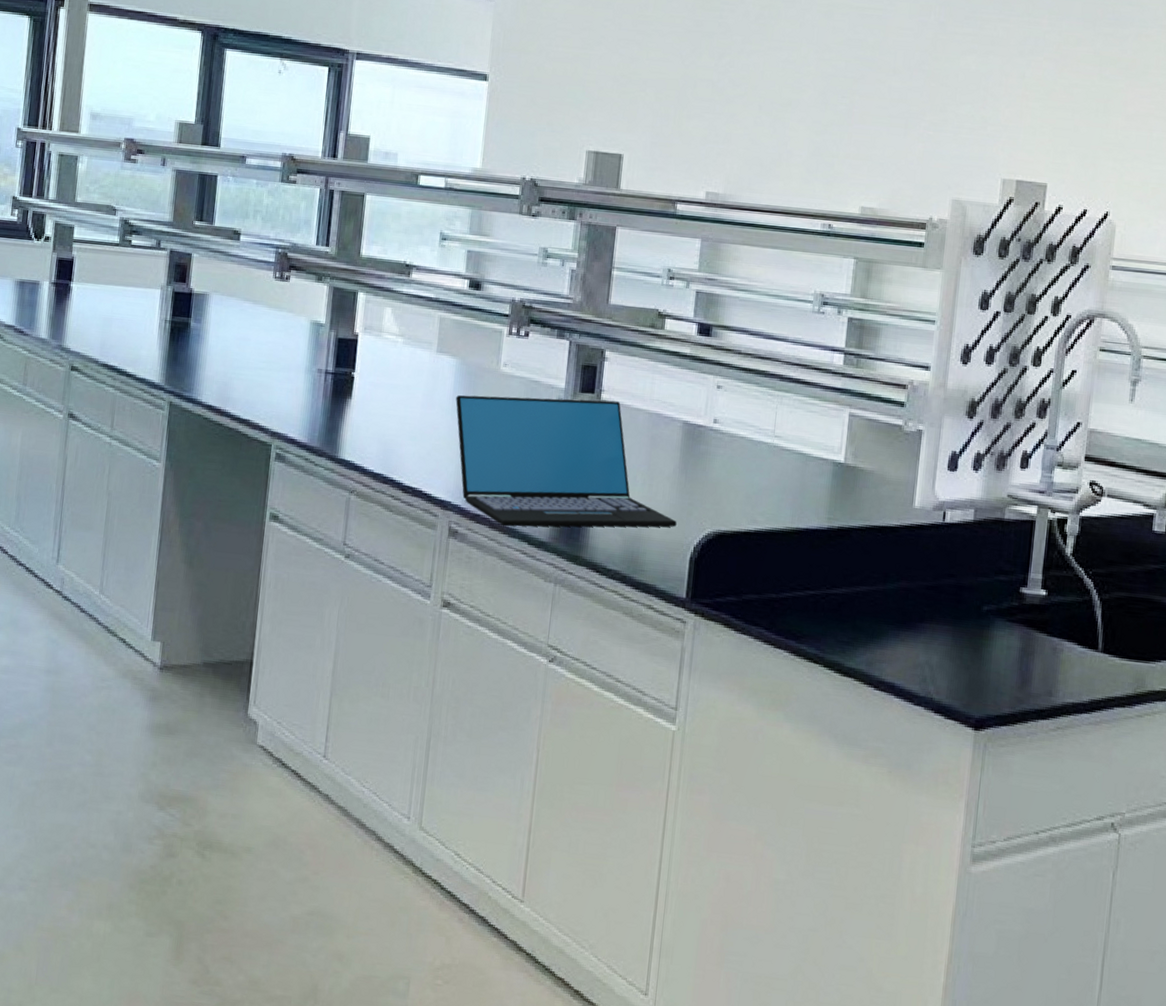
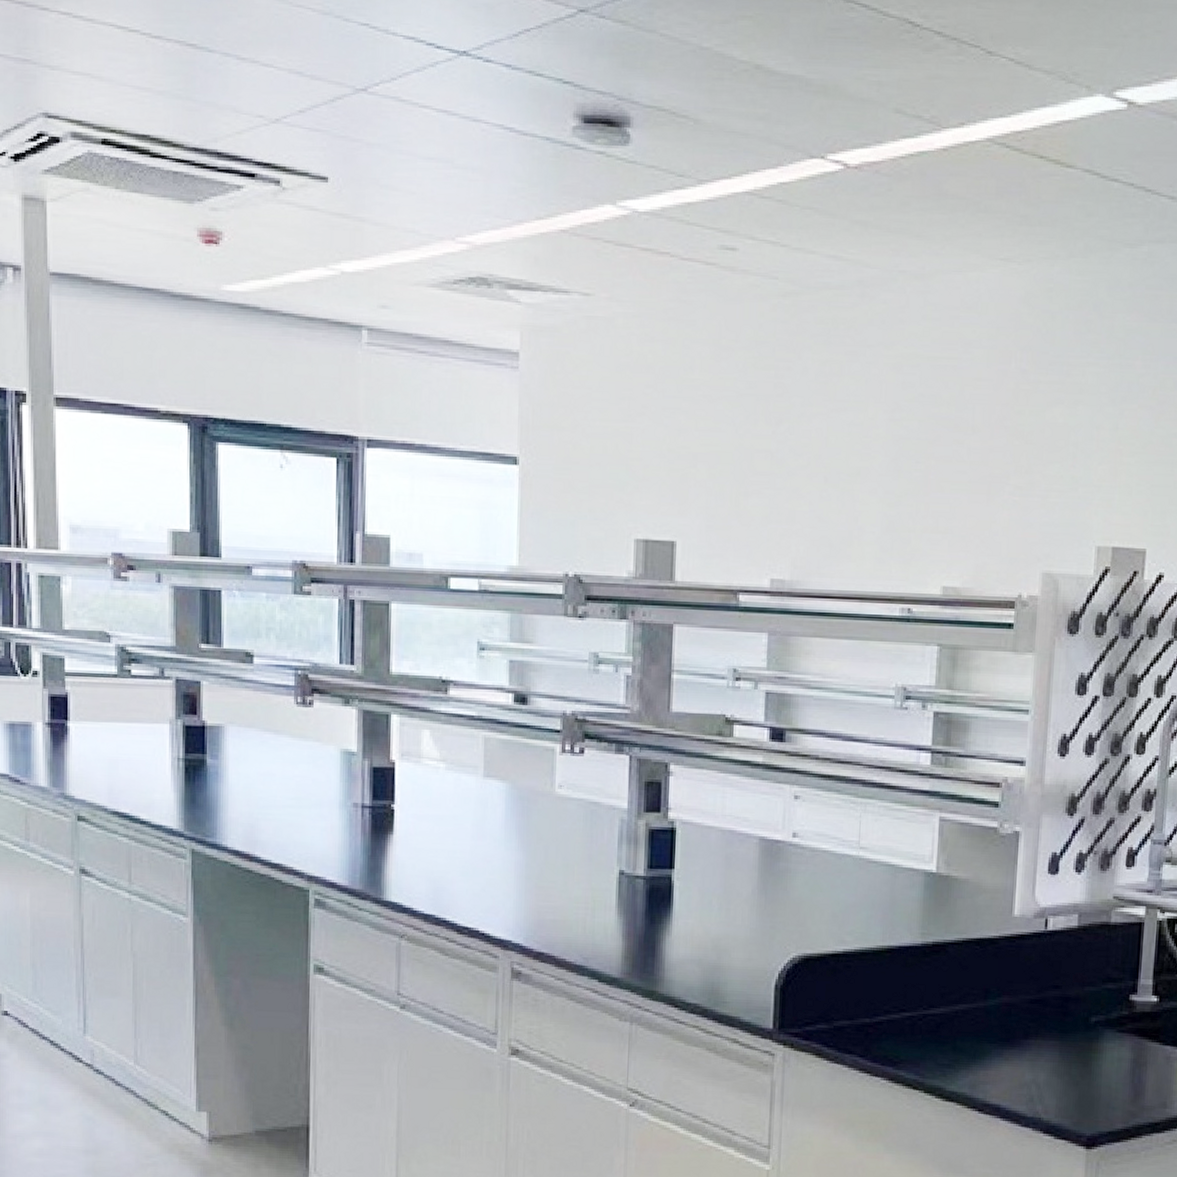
laptop: present [455,395,677,527] -> none [508,819,759,964]

